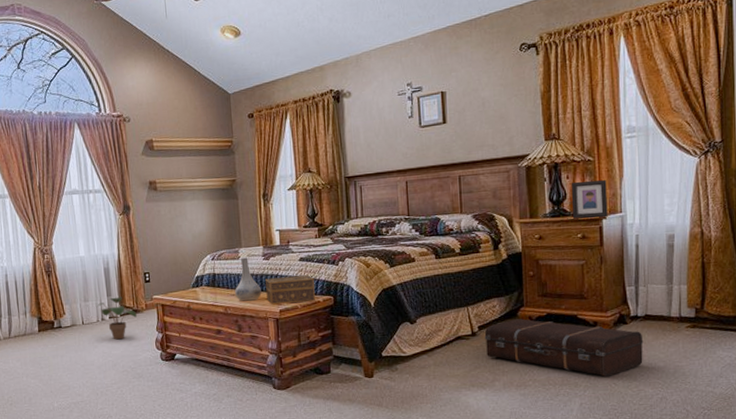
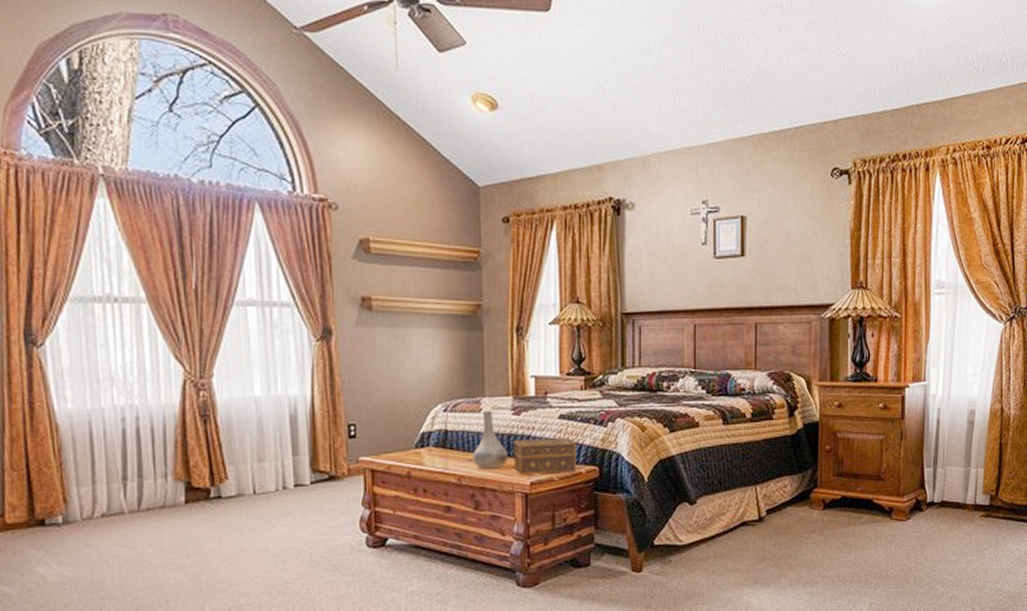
potted plant: present [96,296,137,340] -> none [275,456,334,518]
suitcase: present [484,319,644,377] -> none [772,502,938,572]
picture frame: present [571,179,608,220] -> none [874,340,912,386]

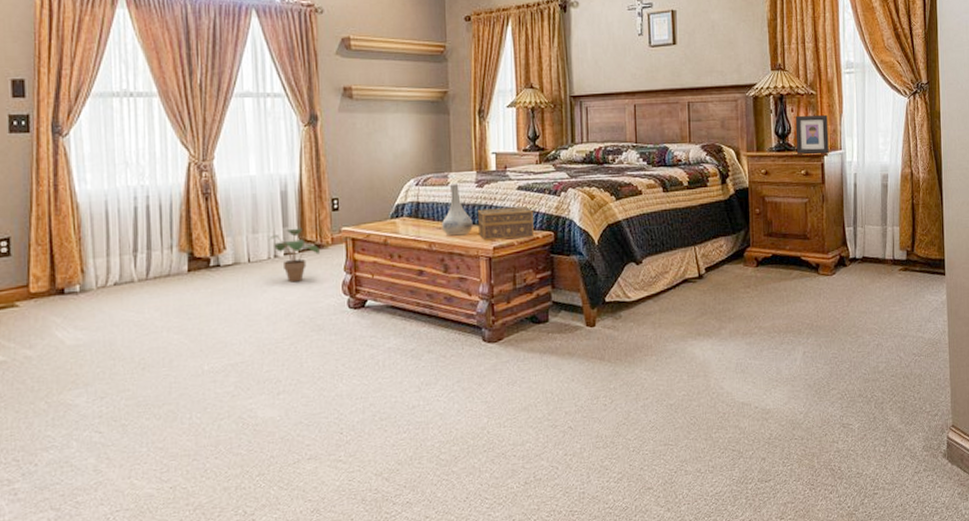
potted plant: none [275,456,334,518] -> present [268,228,320,283]
picture frame: none [874,340,912,386] -> present [795,114,829,155]

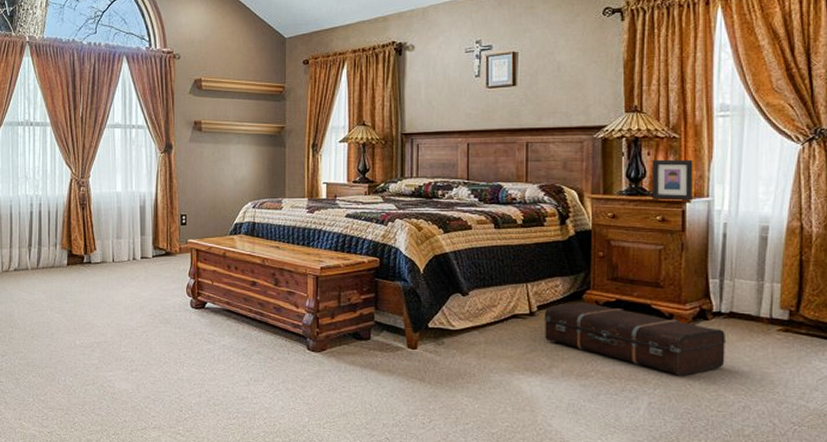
potted plant: present [268,228,320,283] -> none [128,237,169,282]
vase: present [441,183,473,237] -> none [273,208,303,256]
decorative box: present [478,206,534,241] -> none [308,232,360,262]
suitcase: none [711,260,862,323] -> present [544,302,727,376]

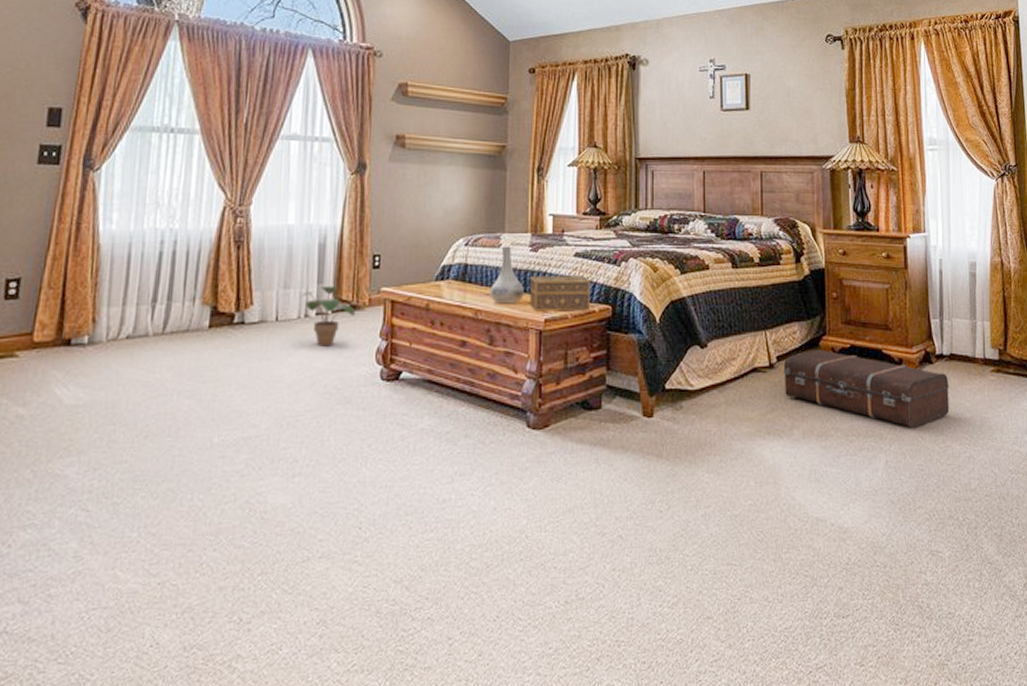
potted plant: none [128,237,169,282] -> present [299,285,355,347]
vase: none [273,208,303,256] -> present [489,246,524,306]
decorative box: none [308,232,360,262] -> present [530,276,590,312]
picture frame: present [651,159,693,201] -> none [875,192,912,236]

